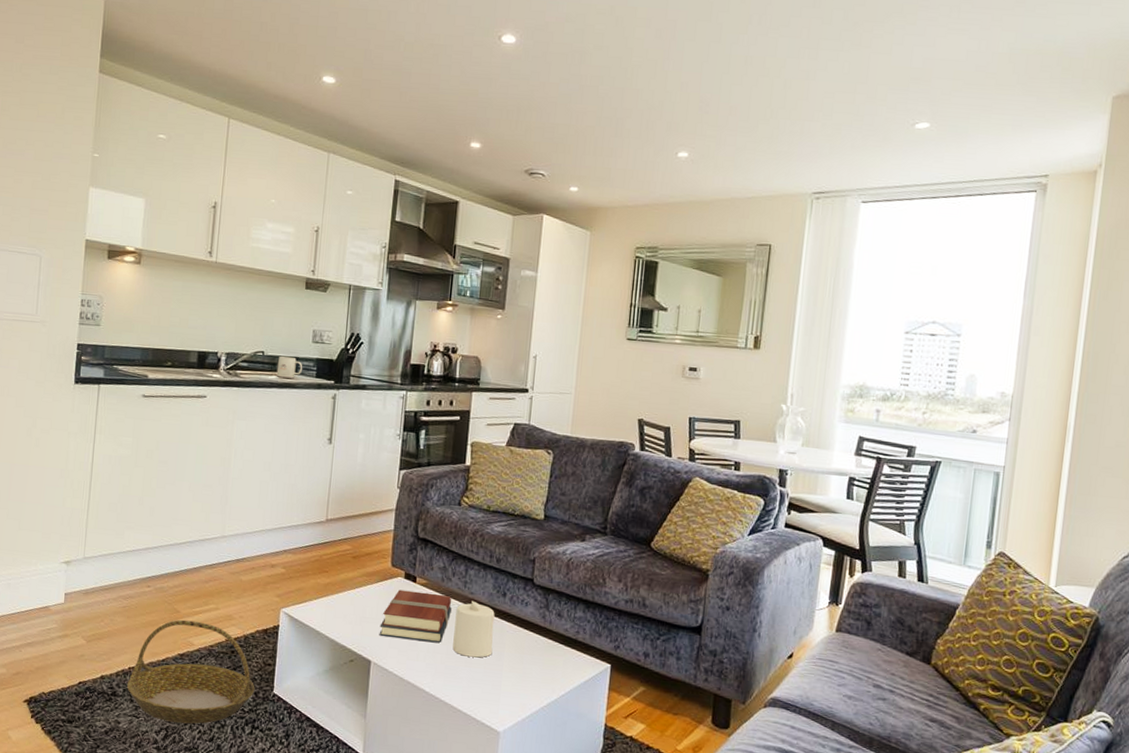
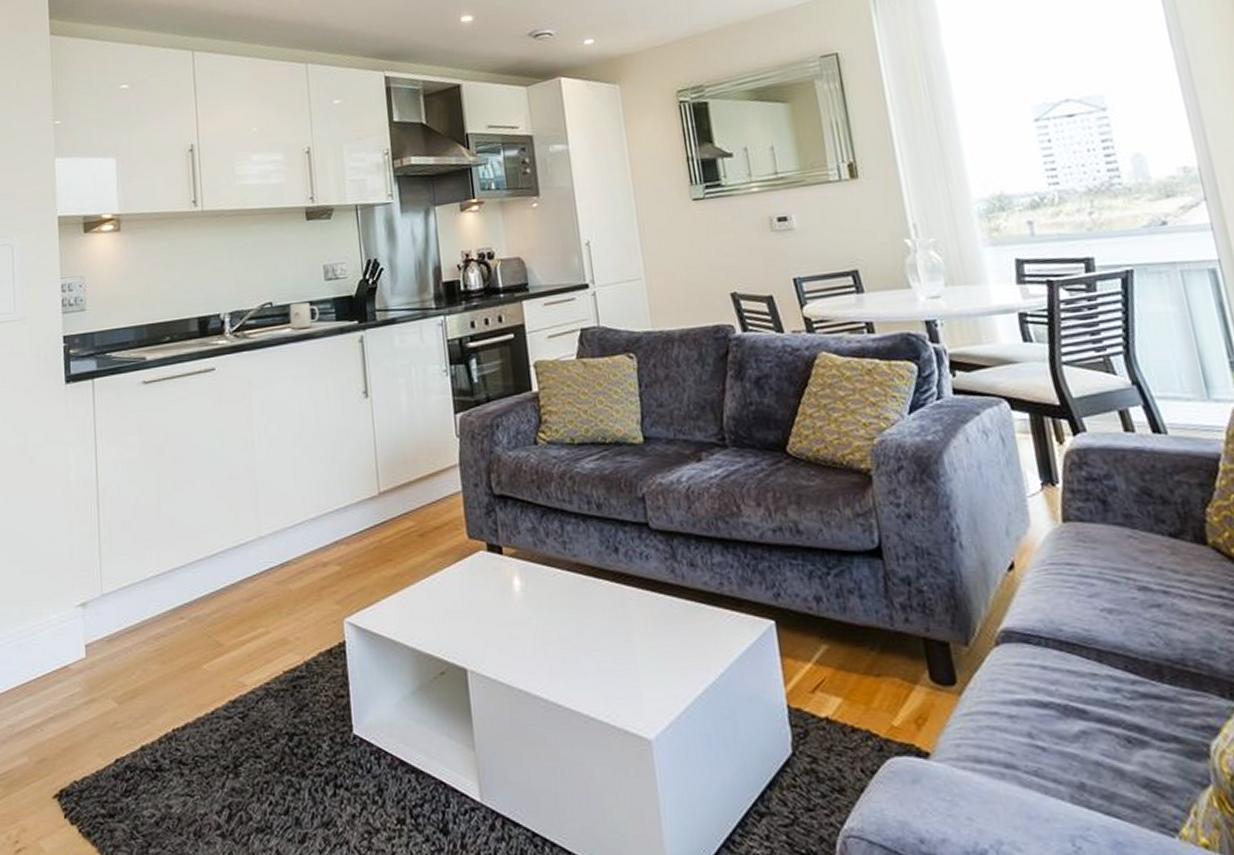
basket: present [127,619,255,724] -> none [173,653,330,796]
books: present [379,589,452,643] -> none [469,563,555,633]
candle: present [453,600,495,658] -> none [560,564,618,642]

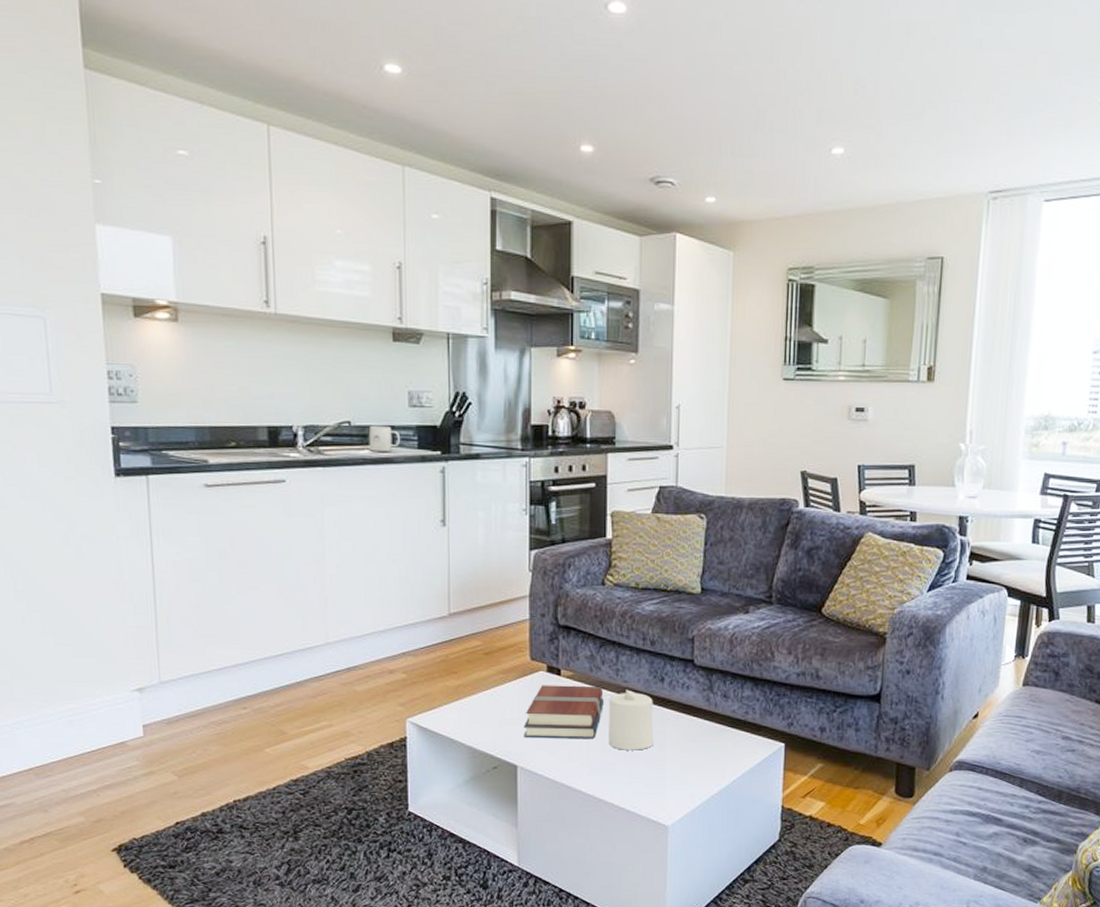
books: none [469,563,555,633] -> present [523,685,604,739]
candle: none [560,564,618,642] -> present [609,689,654,750]

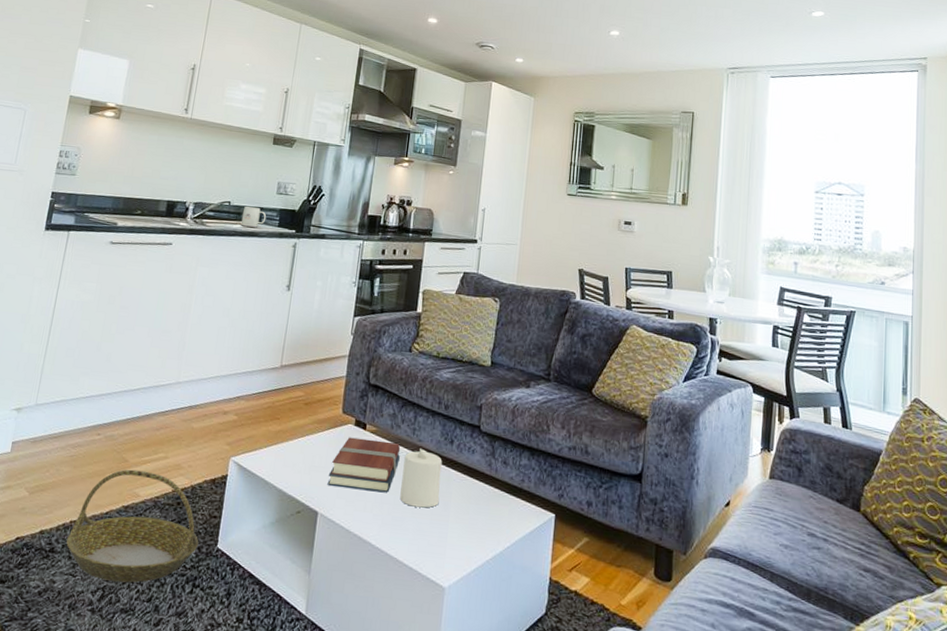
basket: none [235,741,387,855] -> present [66,469,199,583]

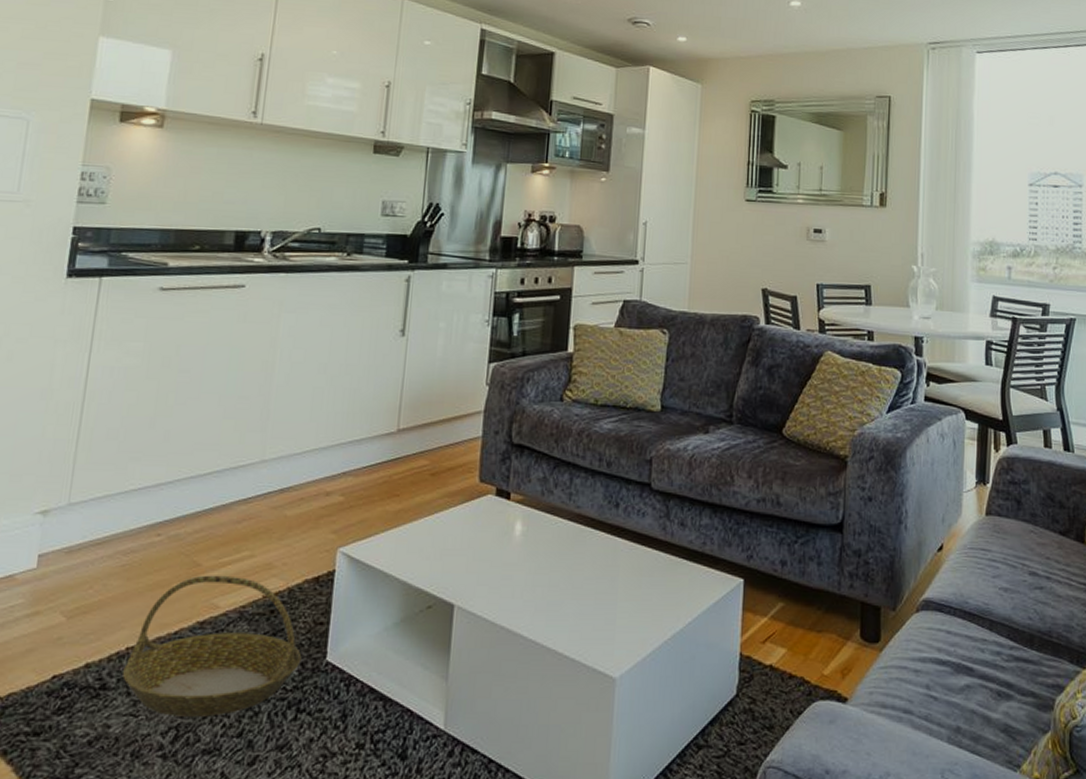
mug: present [240,206,267,228] -> none [335,232,370,259]
books: present [327,437,400,493] -> none [464,510,554,574]
candle: present [400,448,442,508] -> none [556,515,606,587]

